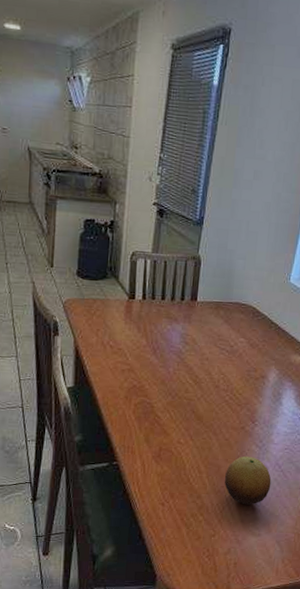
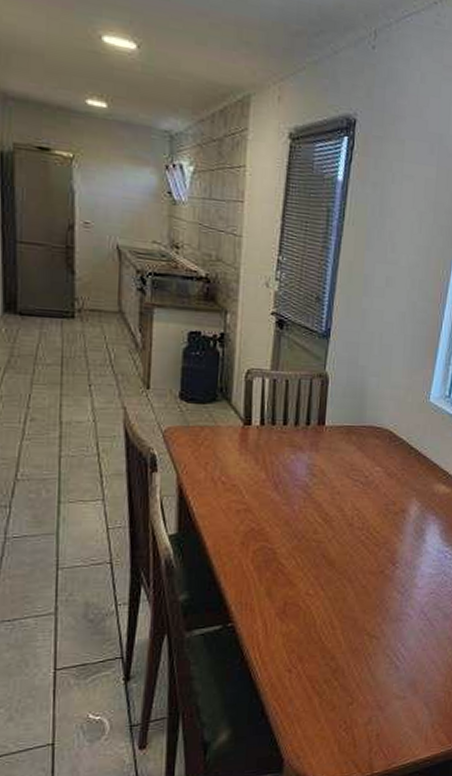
fruit: present [224,456,272,505] -> none [362,605,416,663]

